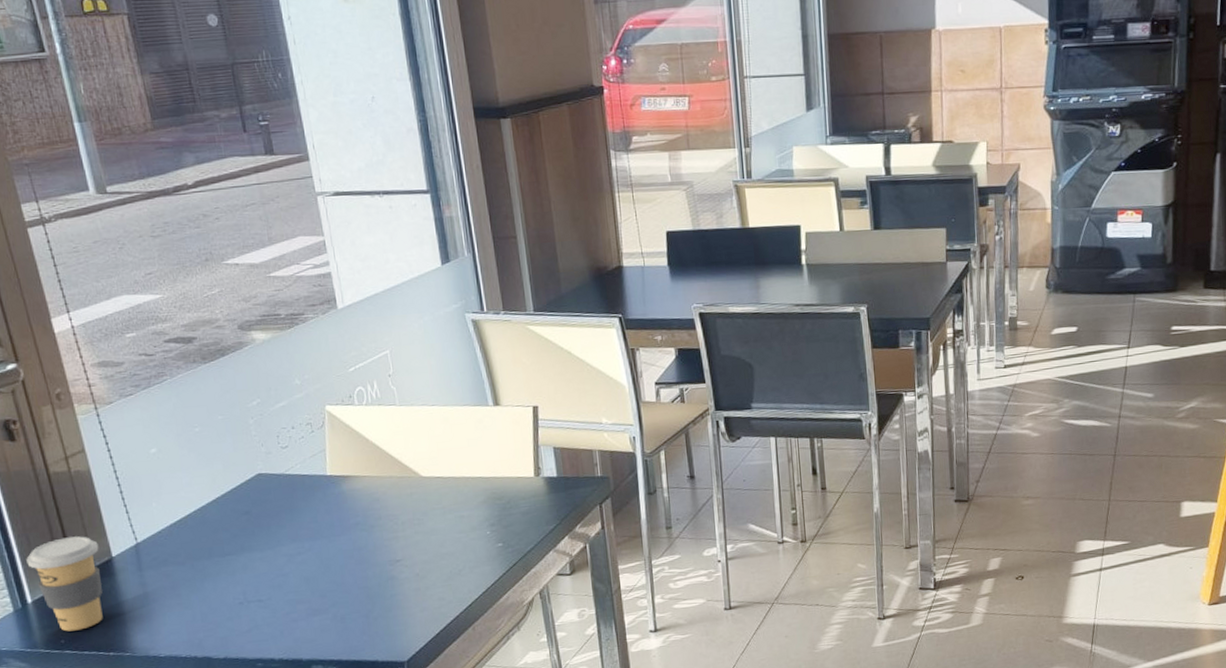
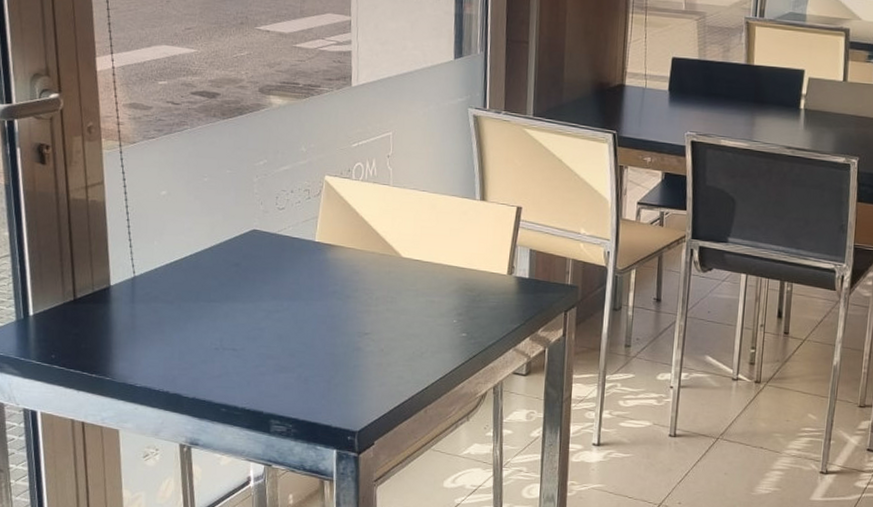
coffee cup: present [26,536,103,632] -> none [35,260,100,349]

